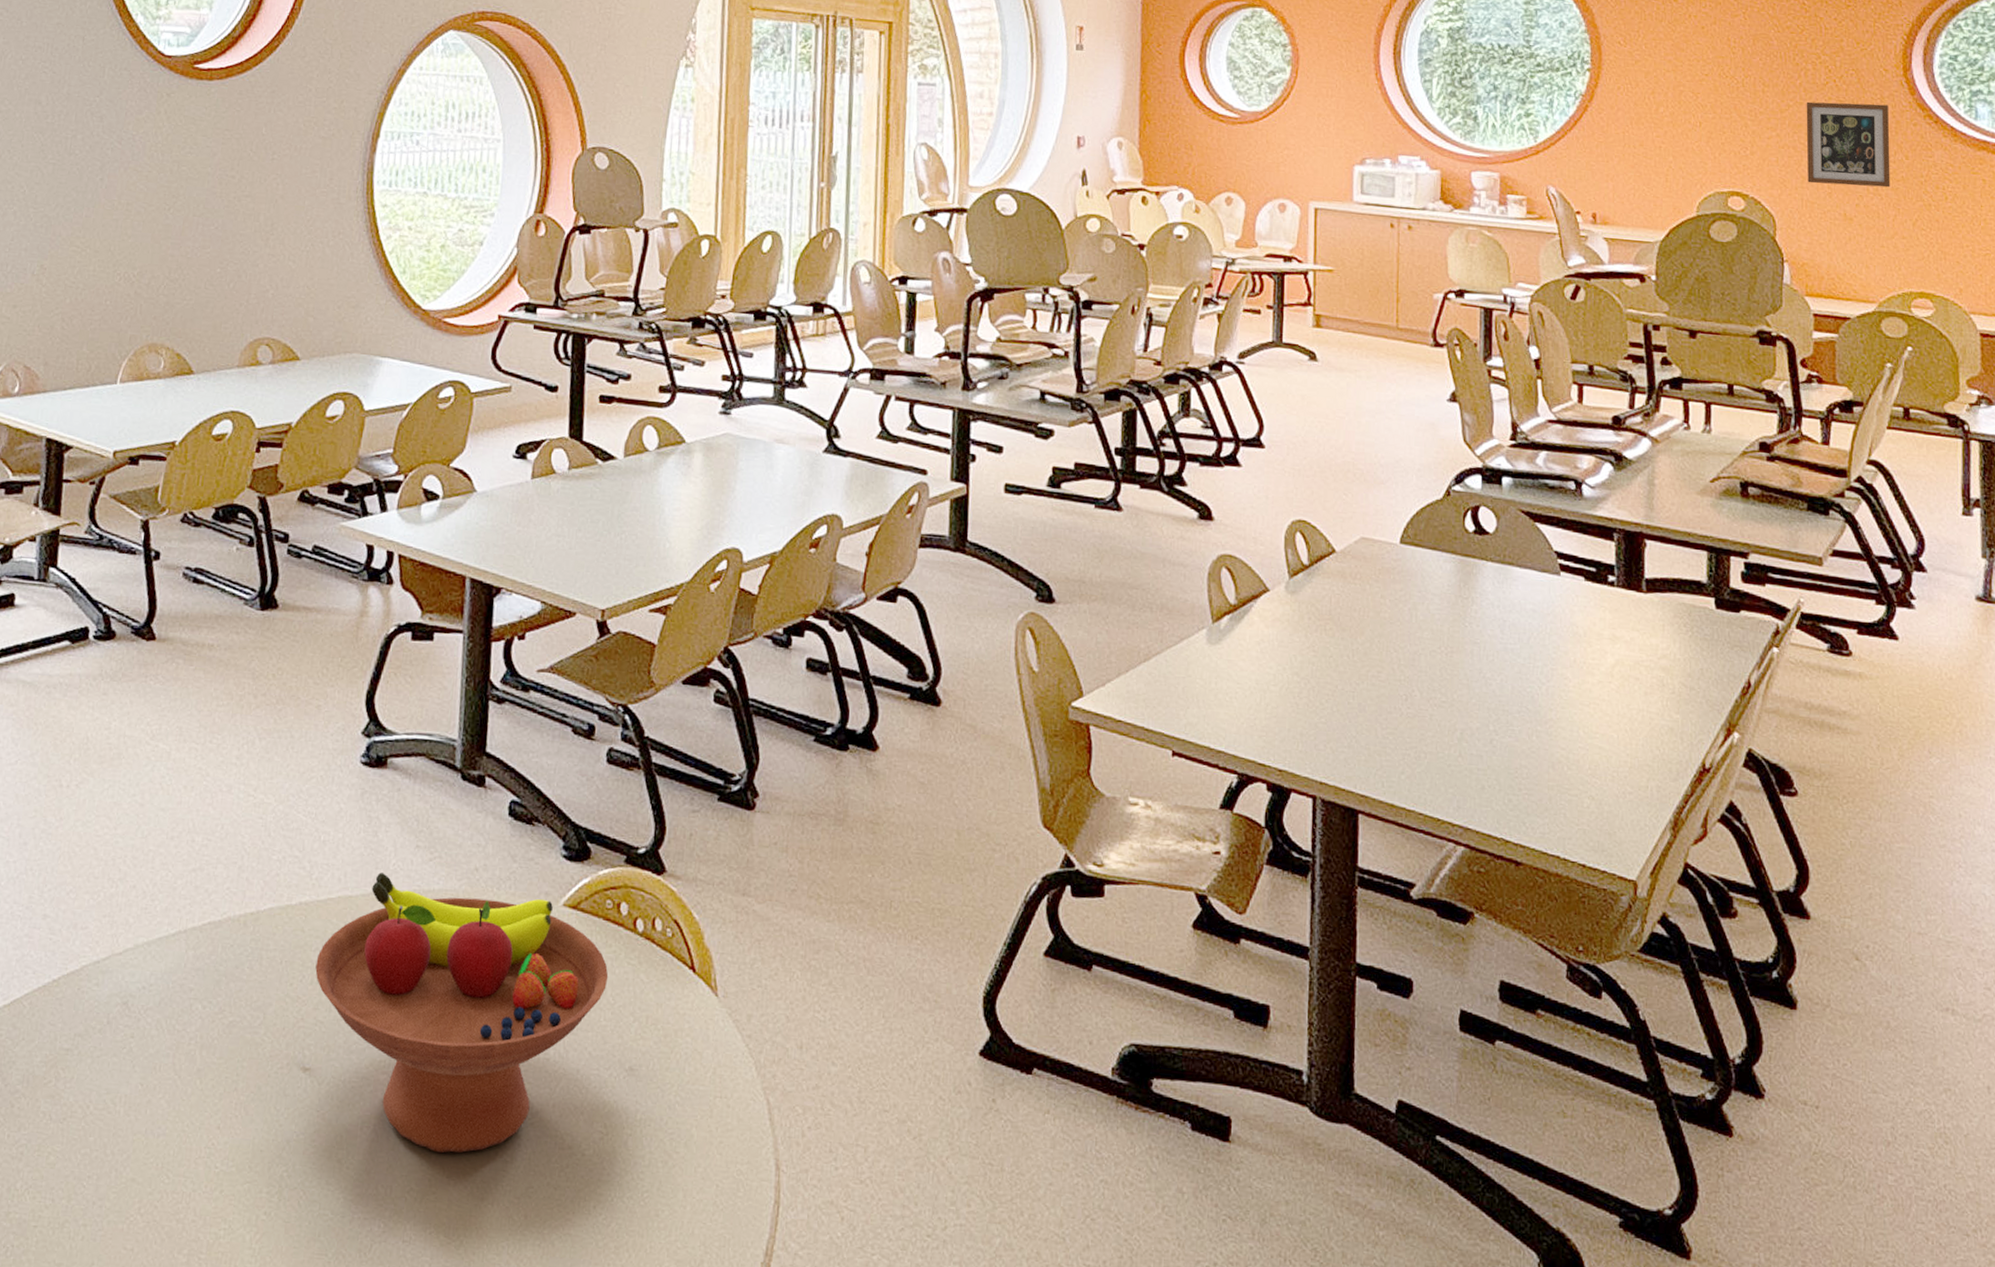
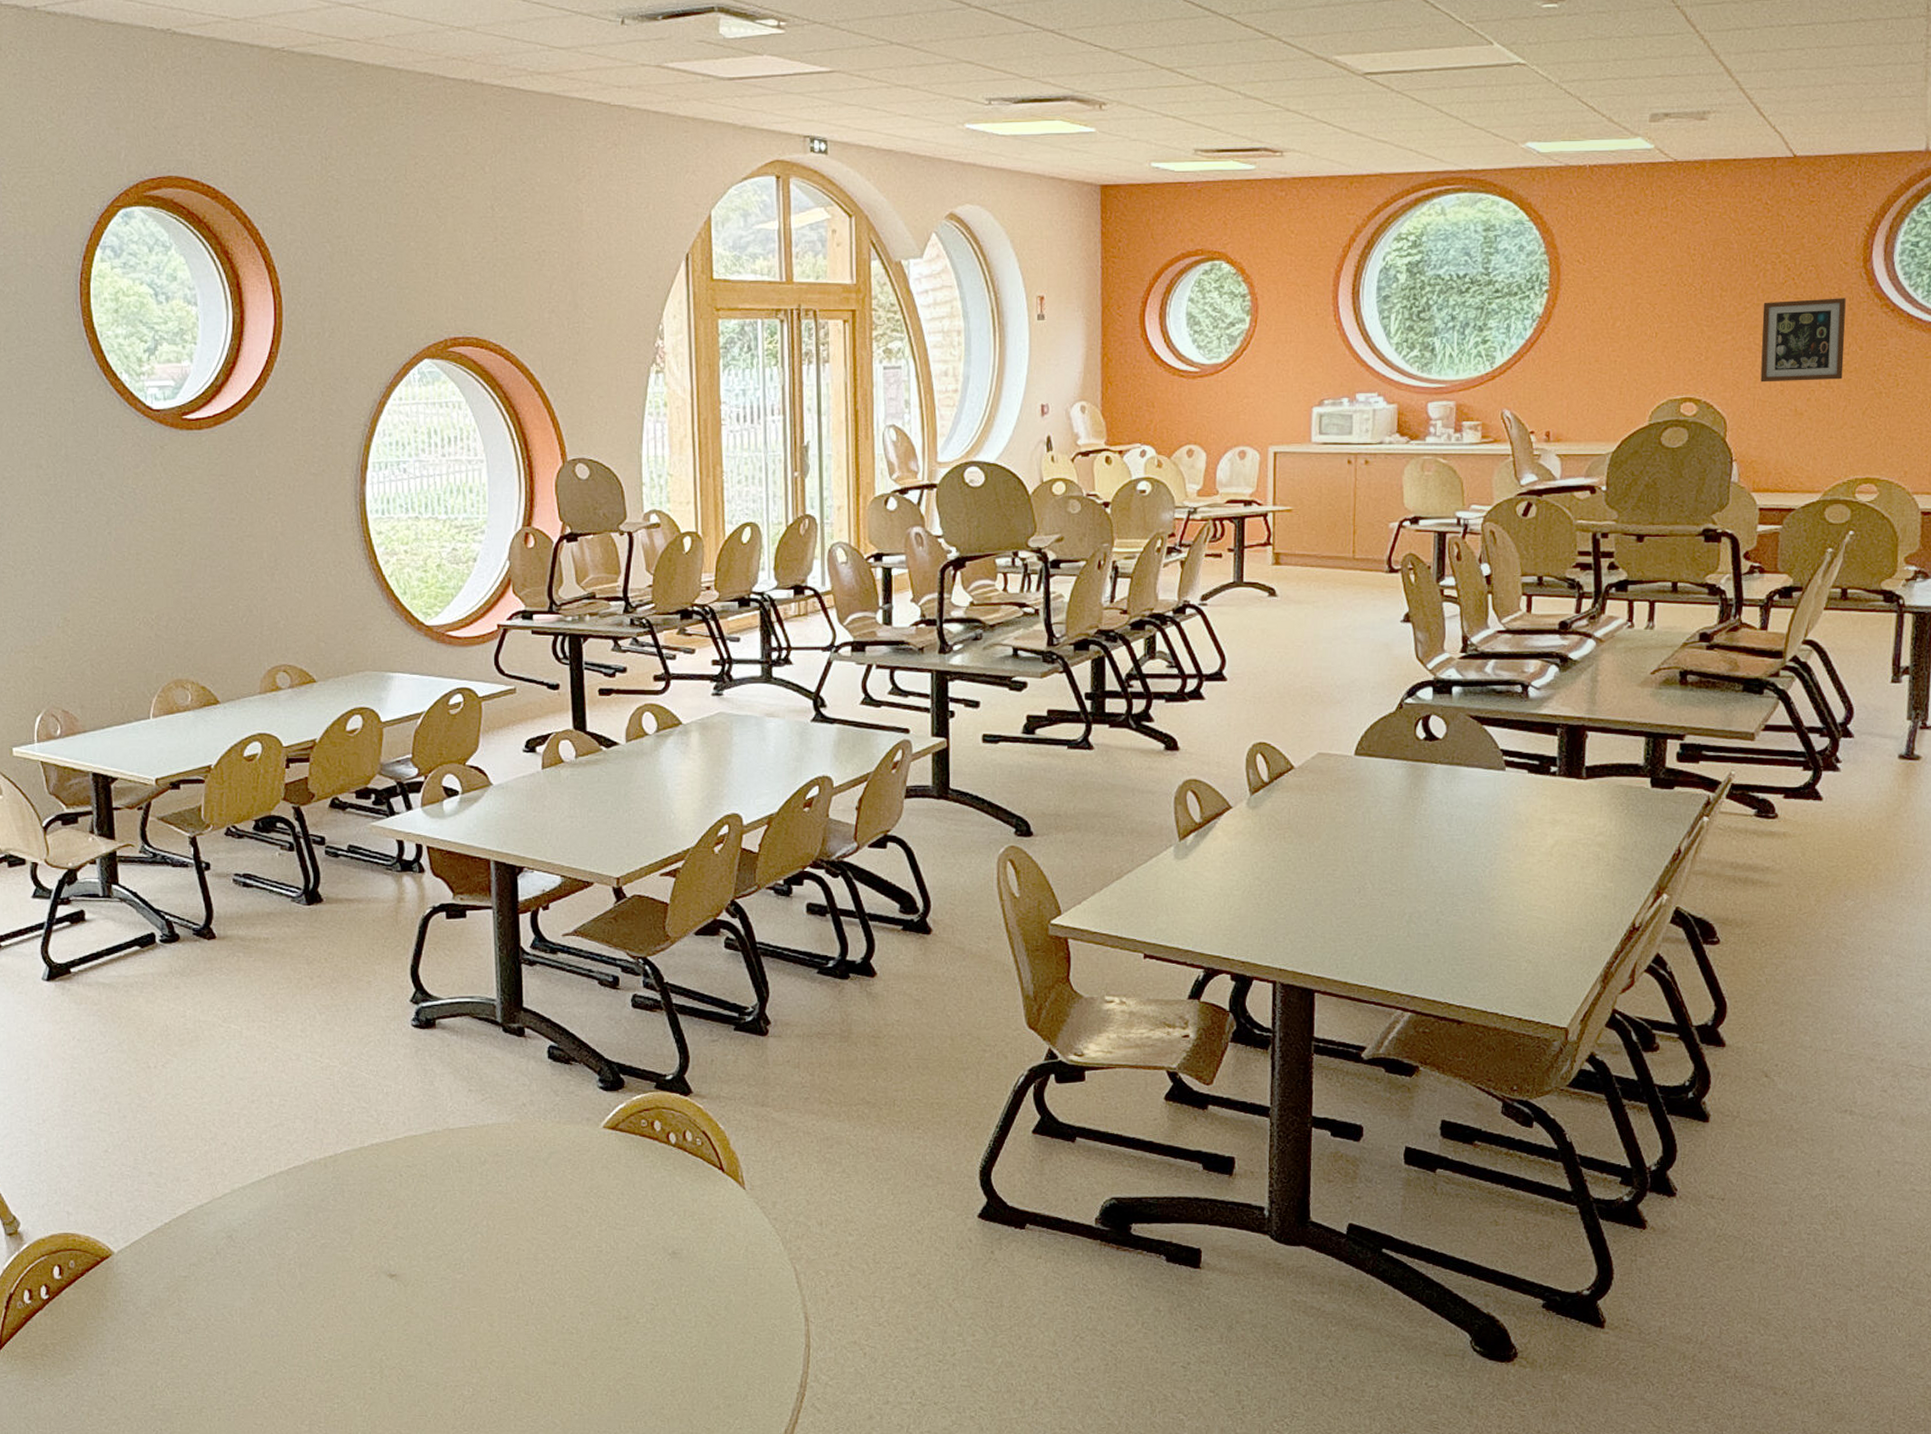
fruit bowl: present [315,872,609,1153] -> none [391,1114,648,1330]

